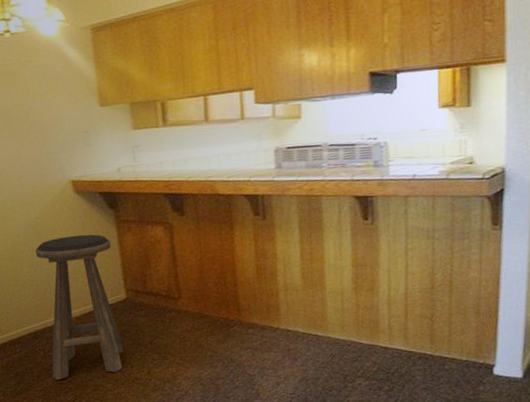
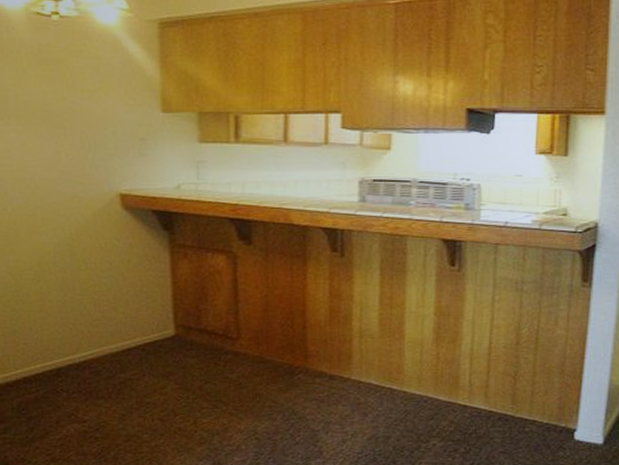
stool: present [35,234,123,380] -> none [68,257,166,427]

